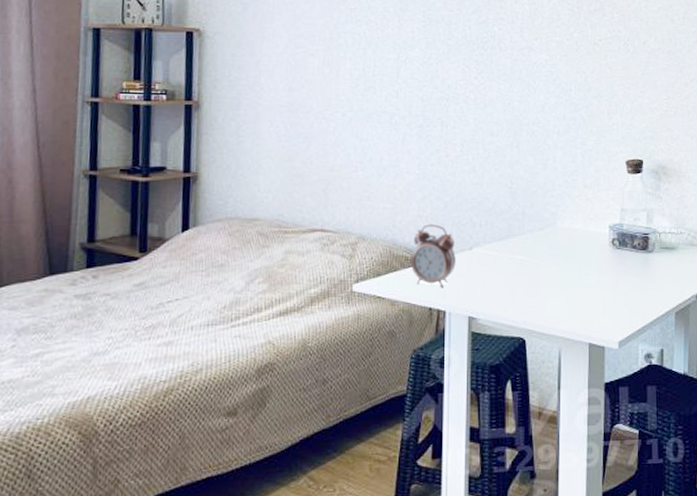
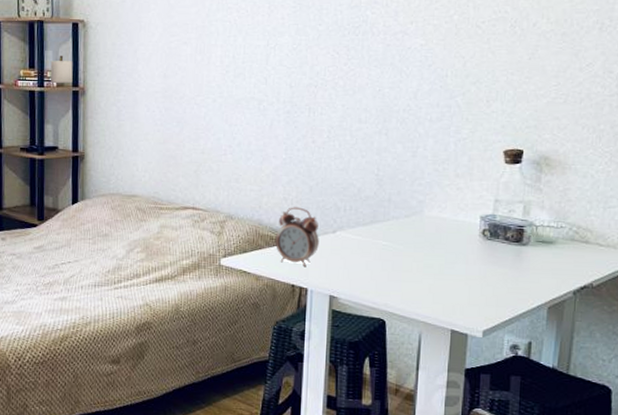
candle: none [159,67,186,96] -> present [50,56,73,83]

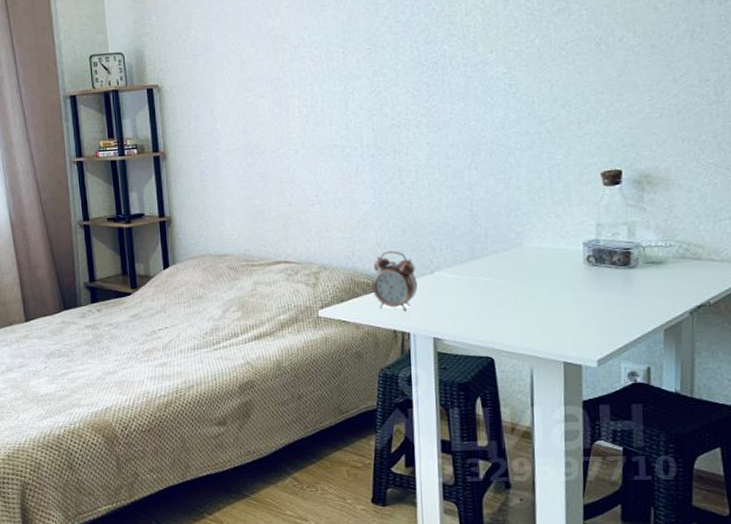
candle: present [50,56,73,83] -> none [129,123,153,150]

